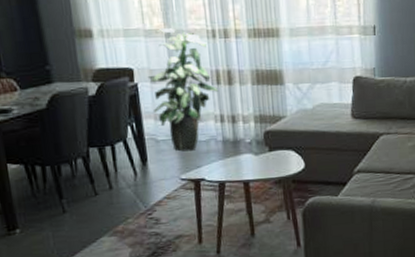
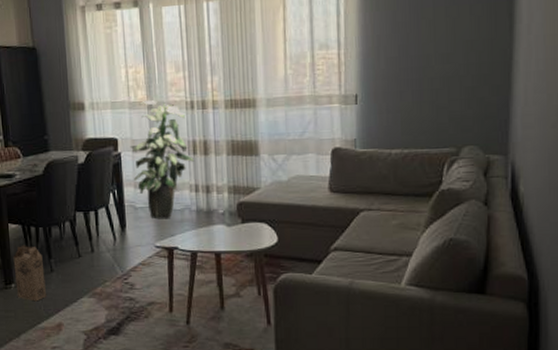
cardboard box: none [15,186,59,246] -> present [13,245,46,302]

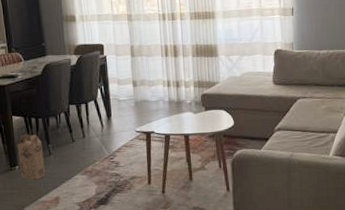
indoor plant: present [130,100,194,220] -> none [113,13,166,110]

